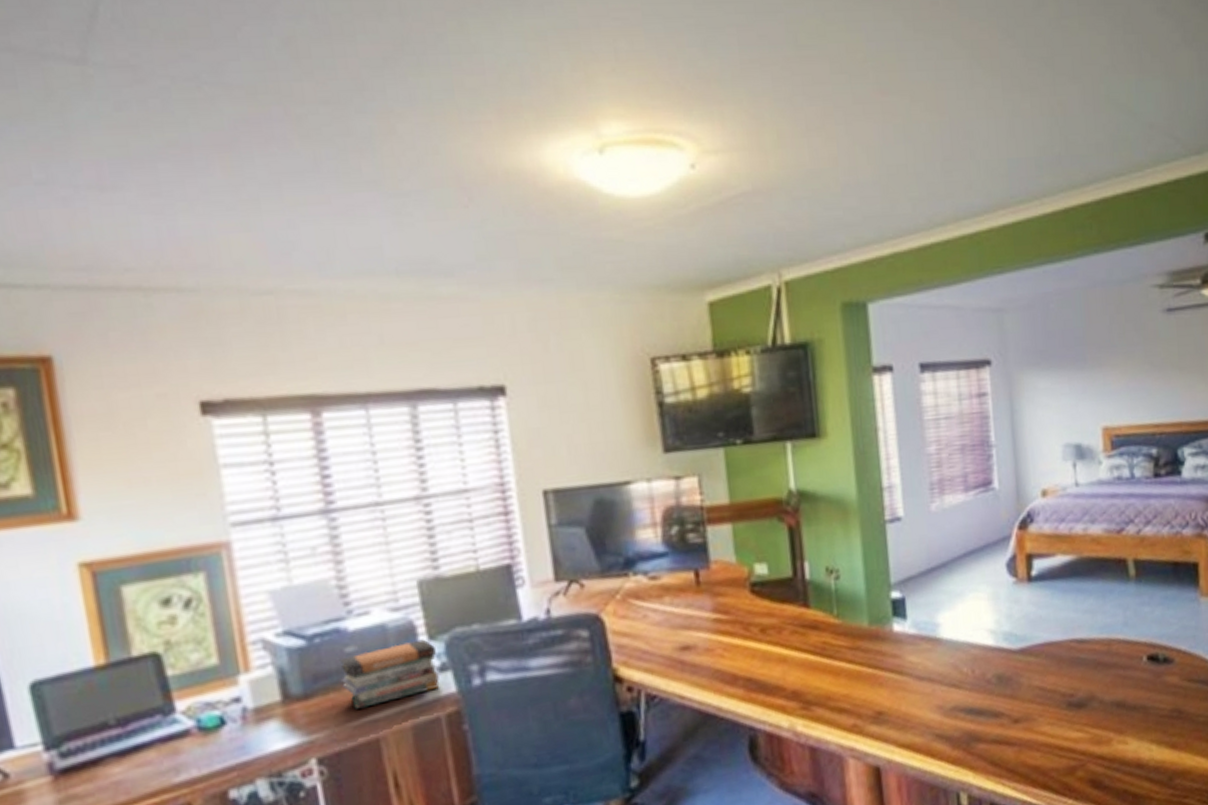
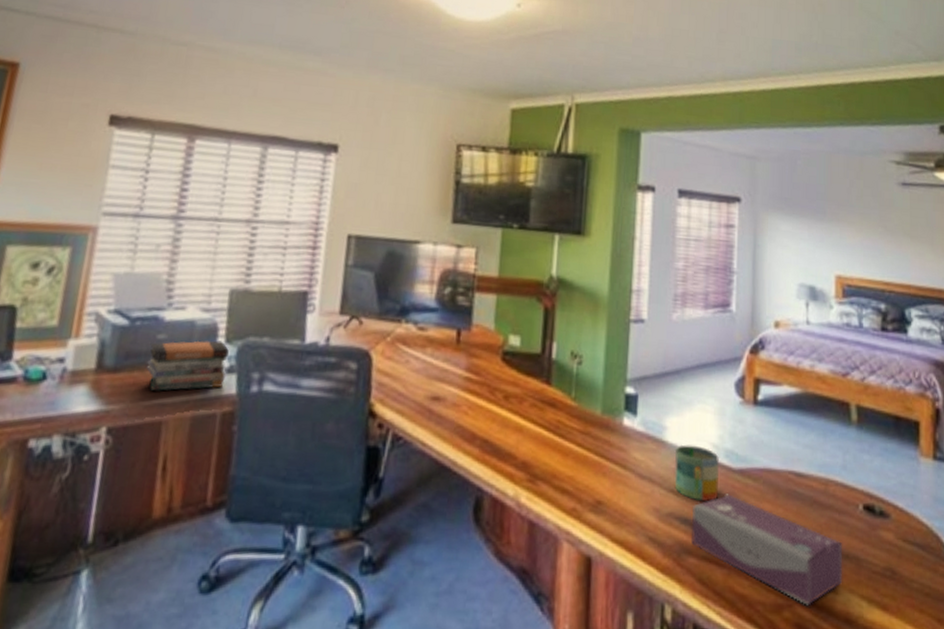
mug: none [951,635,1002,689] -> present [674,444,720,501]
tissue box: none [977,675,1132,761] -> present [691,494,843,606]

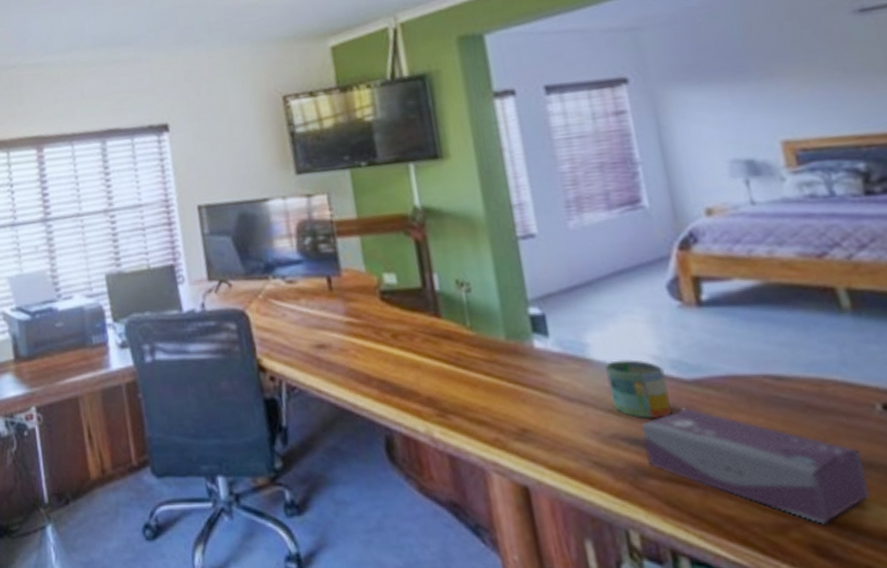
book stack: present [146,340,229,391] -> none [52,321,121,372]

